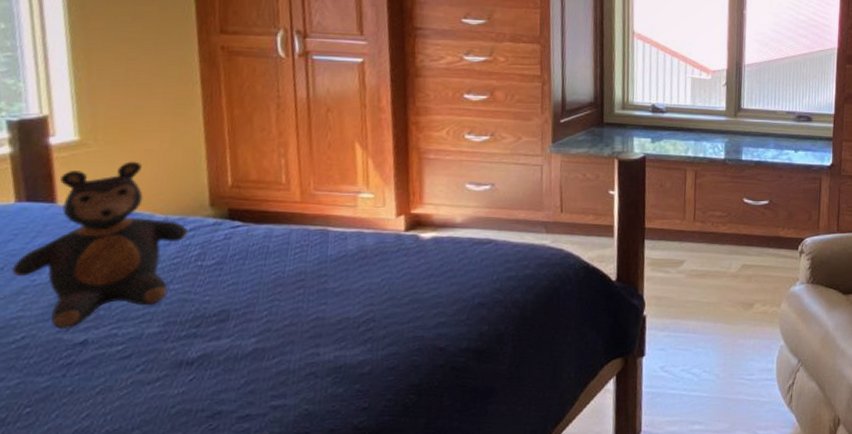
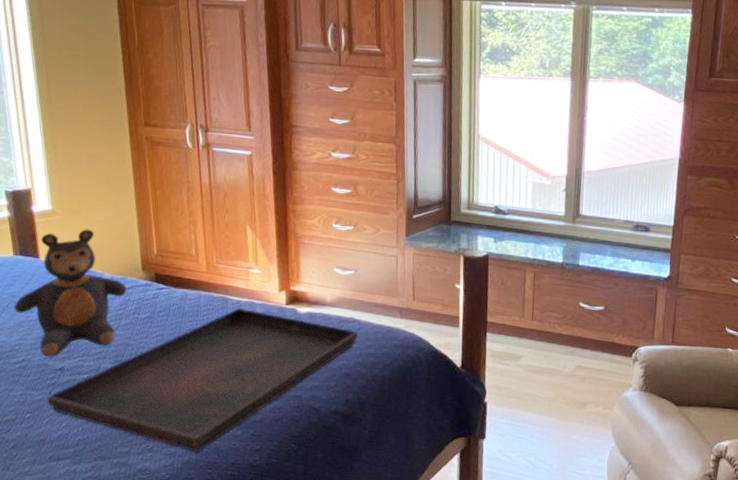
serving tray: none [58,240,495,424] -> present [47,308,358,453]

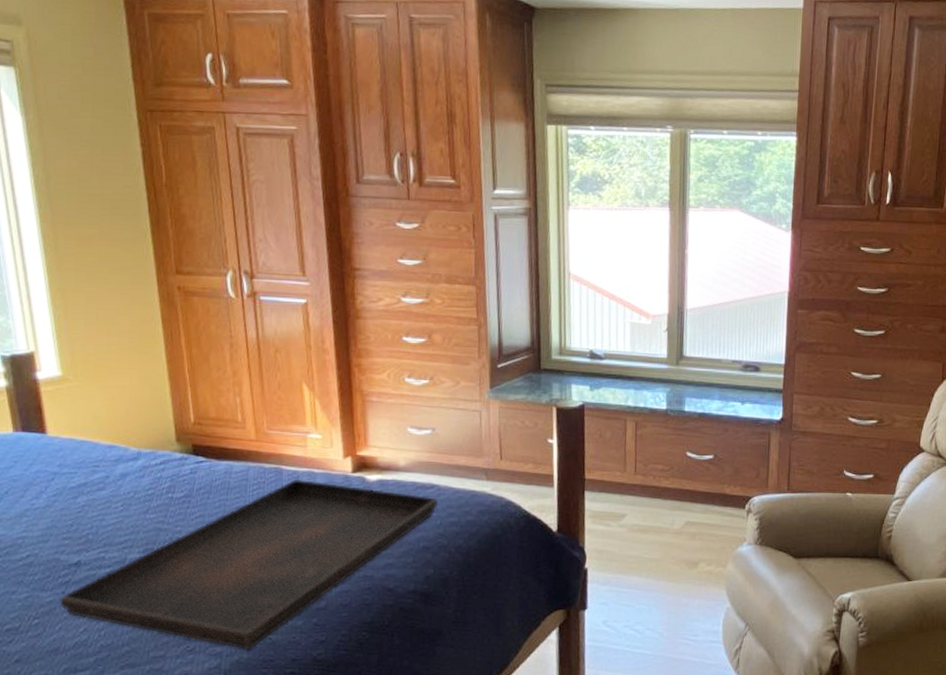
teddy bear: present [14,229,128,357] -> none [15,396,159,550]

